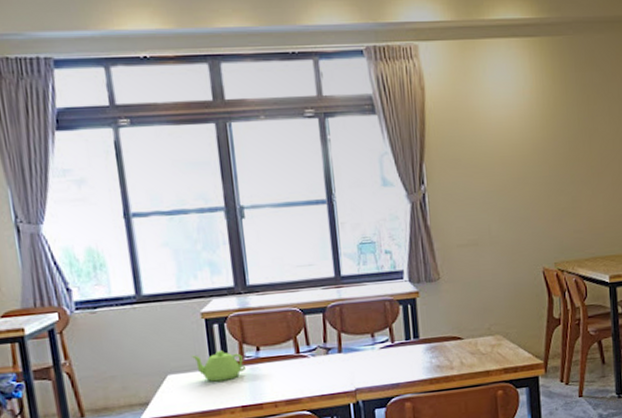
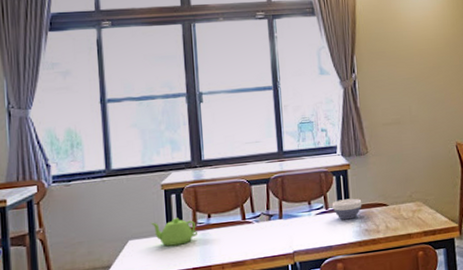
bowl: none [398,330,433,355] -> present [332,198,362,220]

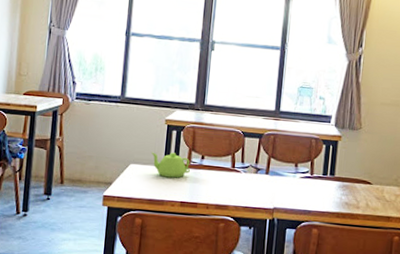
bowl: present [332,198,362,220] -> none [317,168,347,190]

